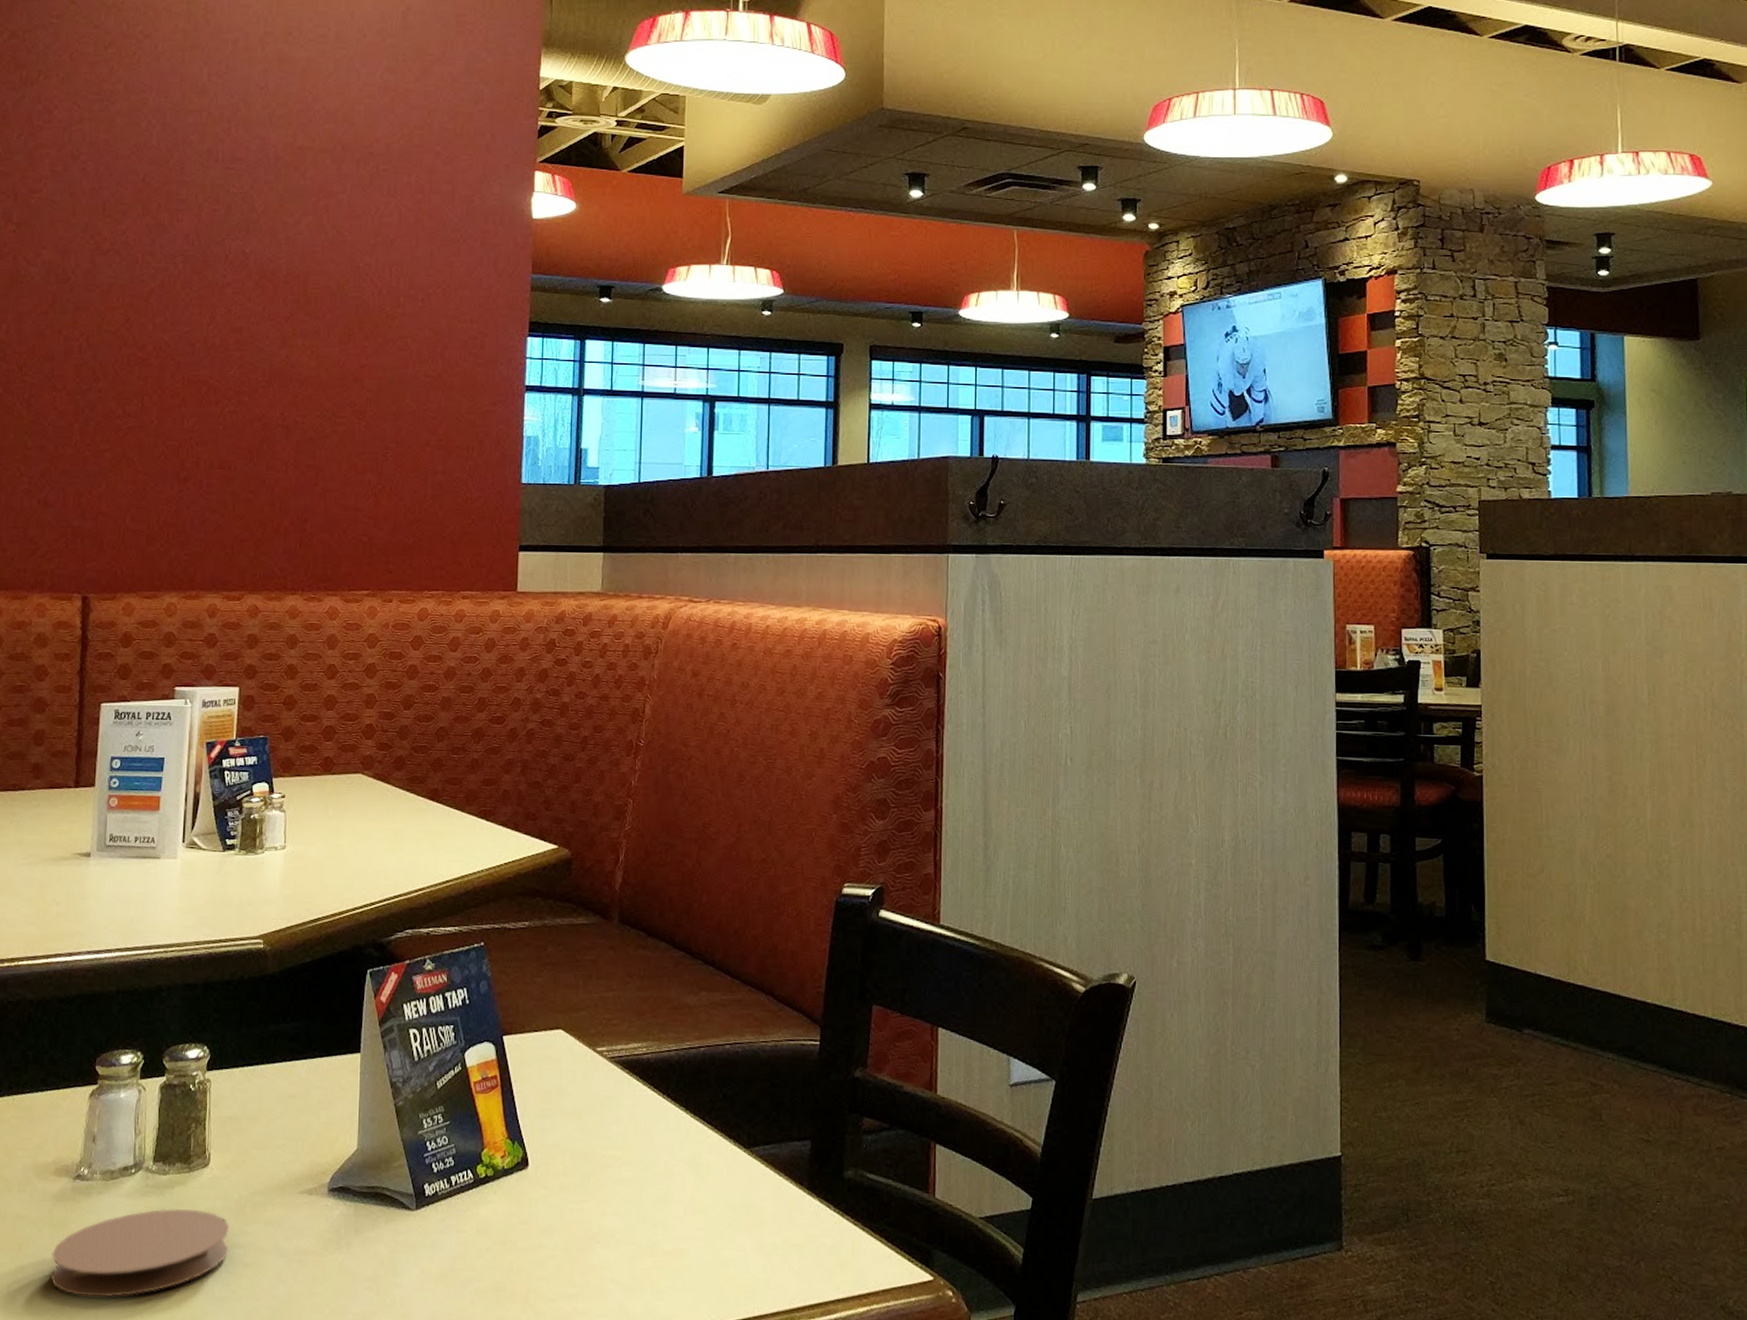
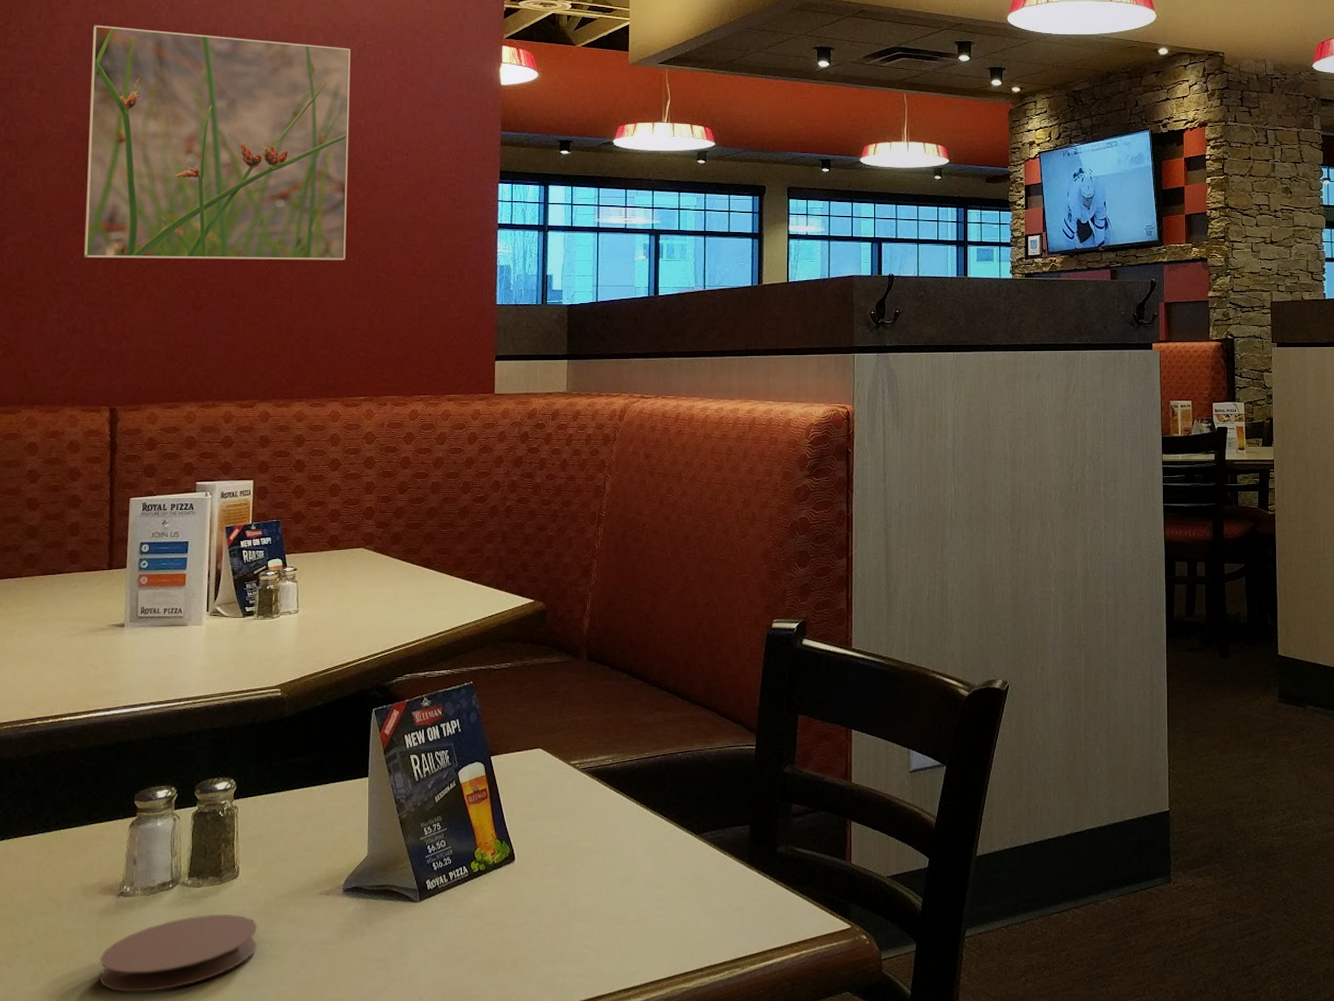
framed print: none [59,146,362,427] -> present [84,25,351,260]

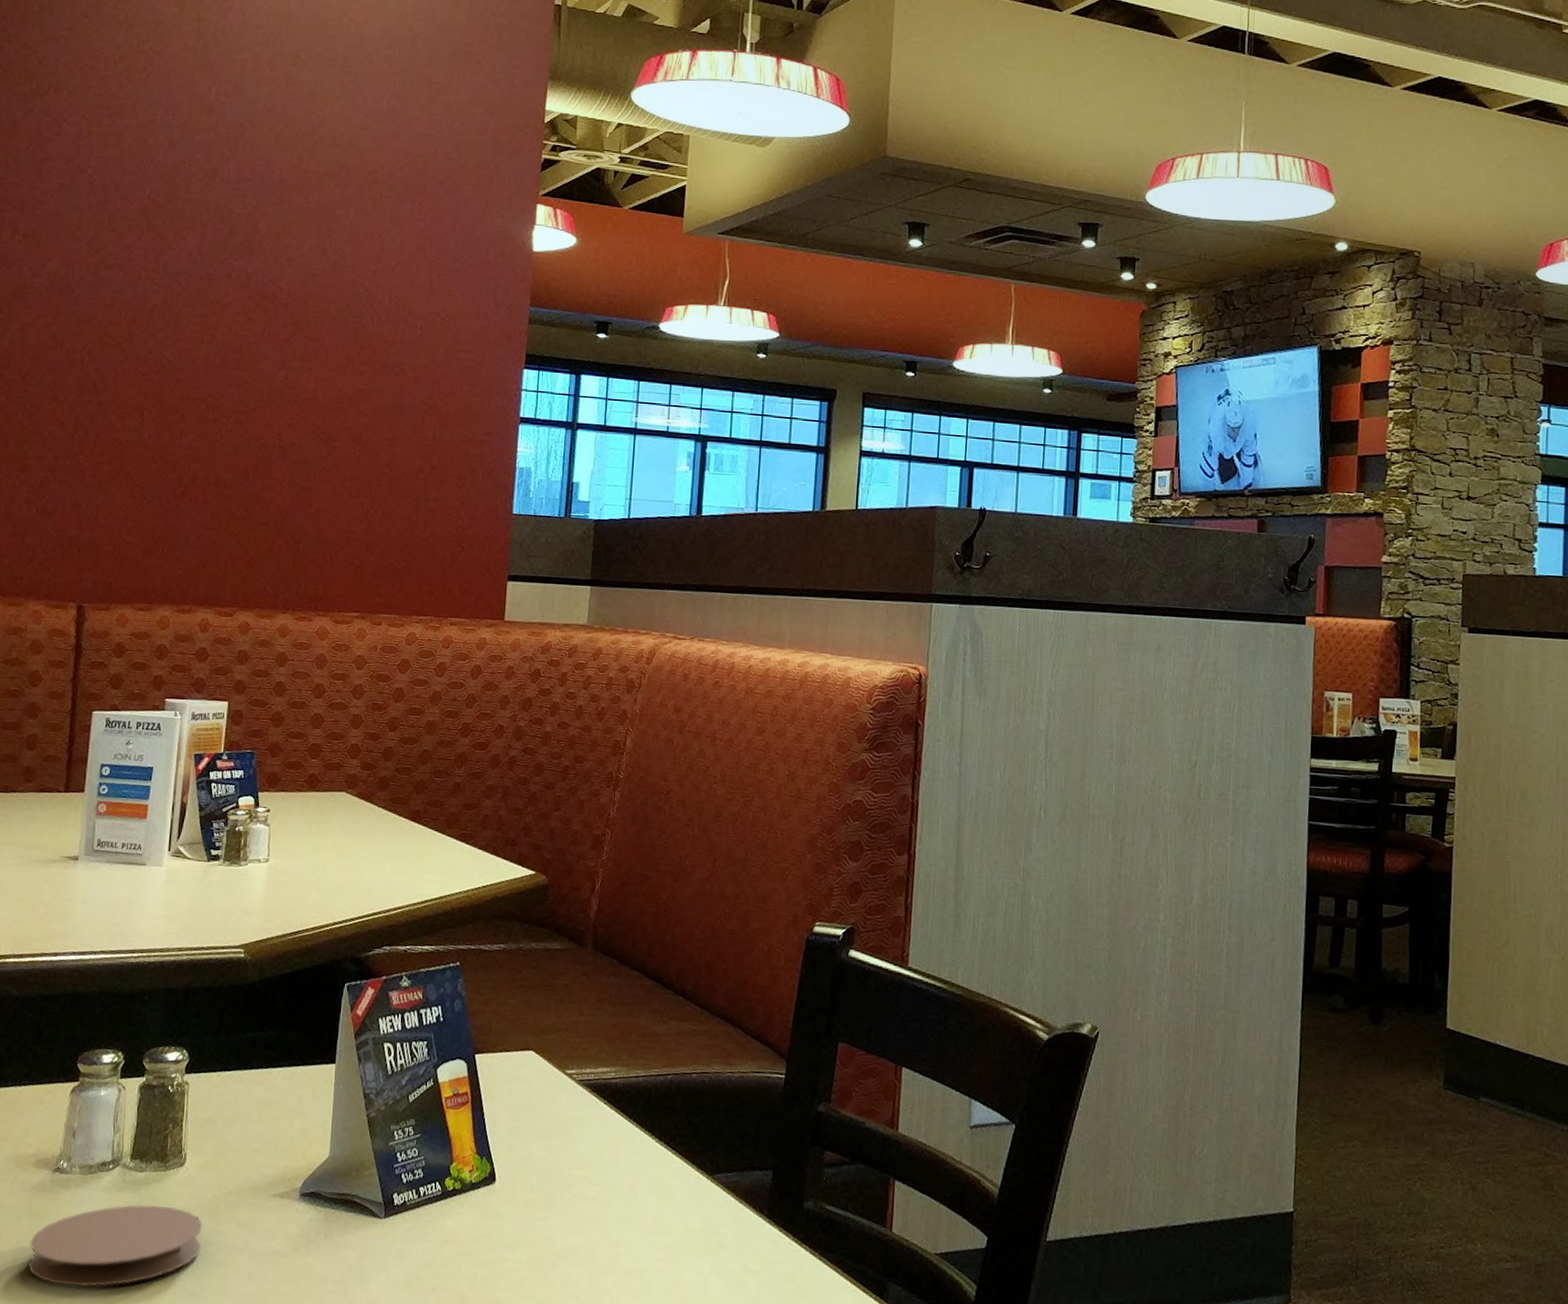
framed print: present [84,25,351,260] -> none [59,160,365,450]

